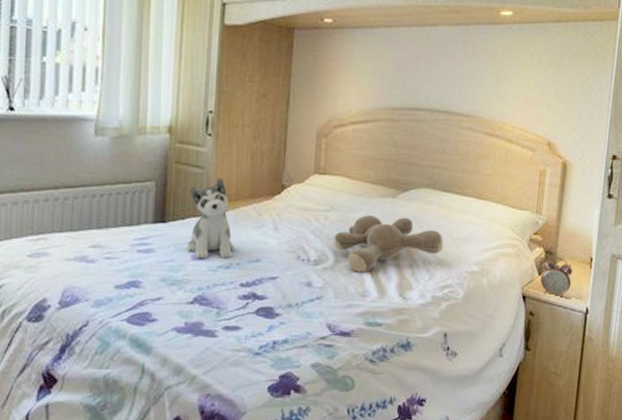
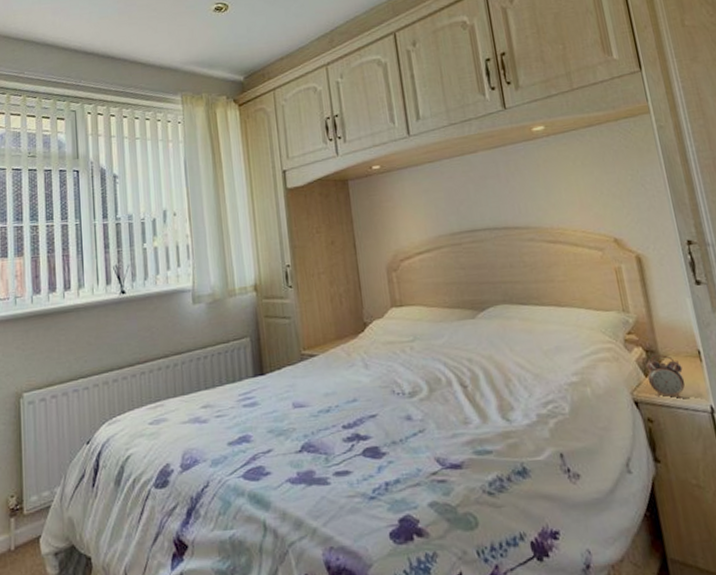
plush toy: present [186,177,235,259] -> none [281,324,332,407]
stuffed bear: present [334,215,444,274] -> none [423,336,536,401]

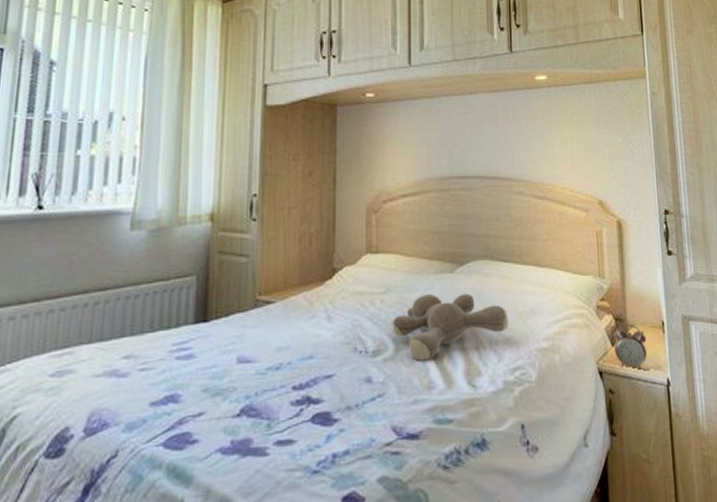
stuffed bear: none [423,336,536,401] -> present [392,293,509,363]

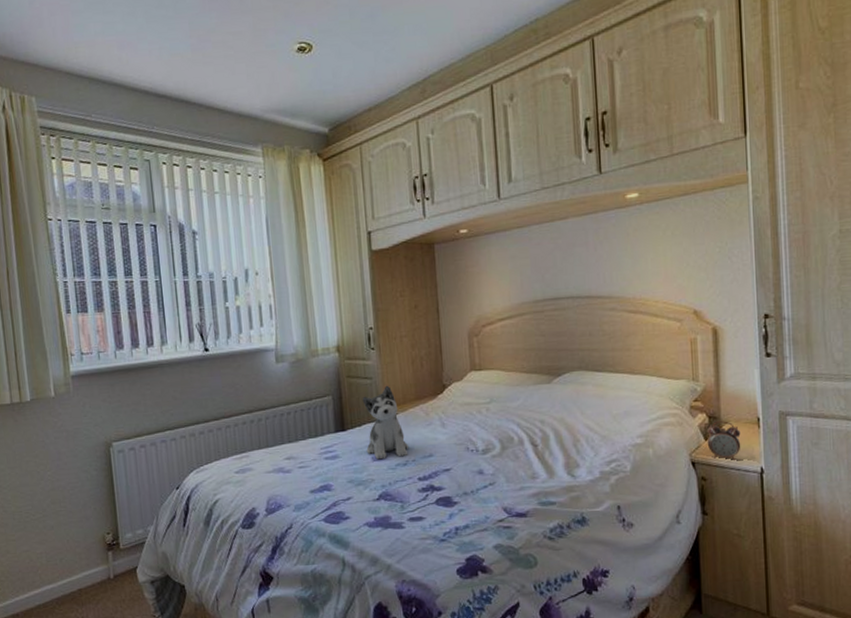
plush toy: none [231,265,286,362] -> present [362,385,409,460]
stuffed bear: present [392,293,509,363] -> none [498,400,604,458]

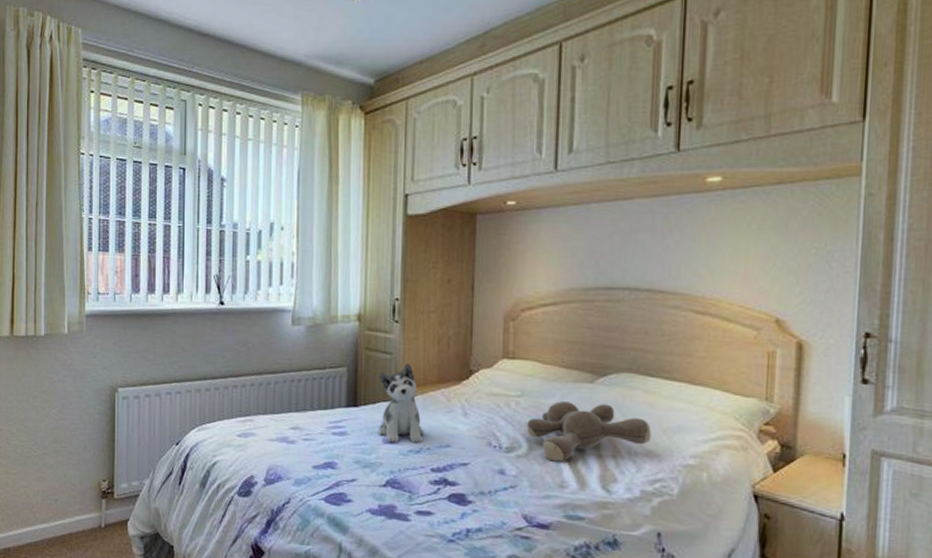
stuffed bear: none [498,400,604,458] -> present [526,401,652,463]
alarm clock: present [707,421,741,461] -> none [775,451,820,501]

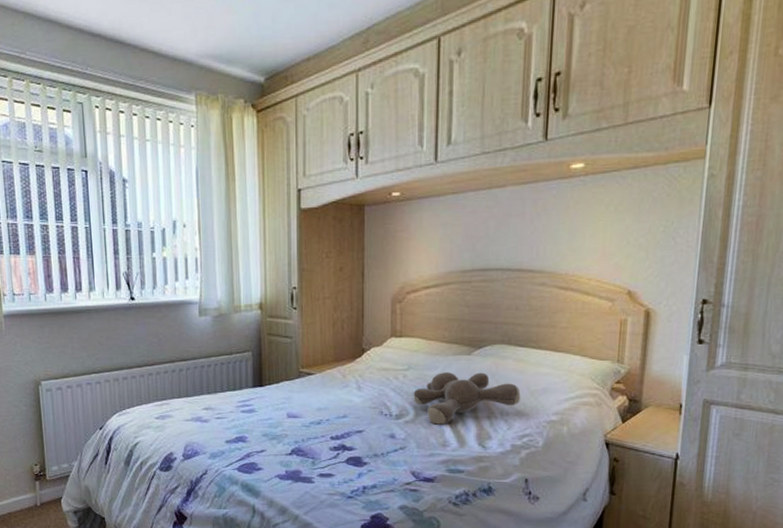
plush toy: present [378,363,425,443] -> none [281,345,324,417]

